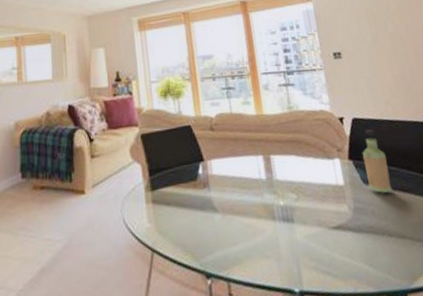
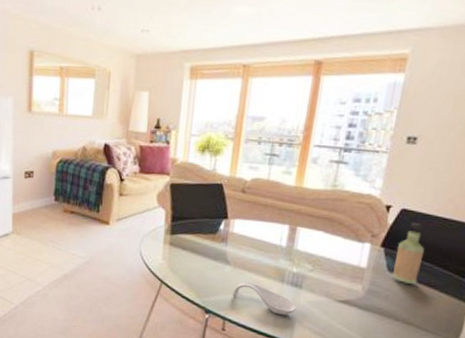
spoon rest: none [228,227,296,260] -> present [232,282,297,315]

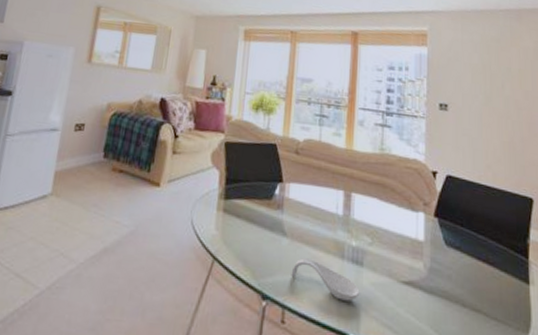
bottle: present [391,223,425,284] -> none [450,190,476,261]

